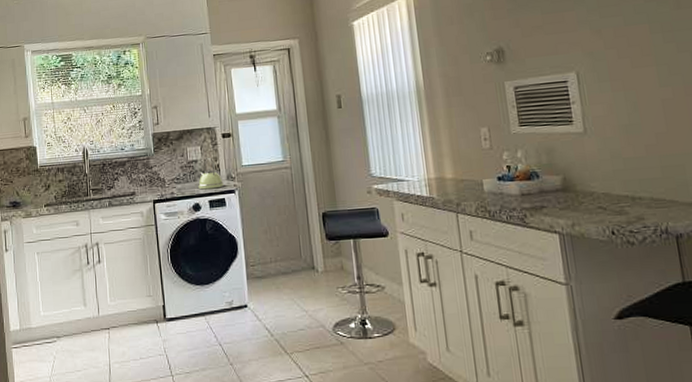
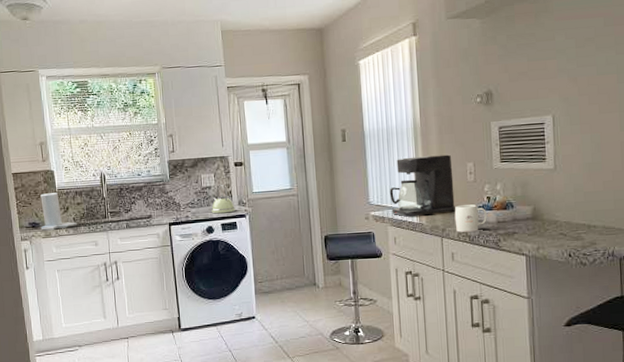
paper towel: none [21,170,59,210] -> present [40,193,77,231]
coffee maker: none [393,119,472,191] -> present [389,154,456,218]
mug: none [469,175,510,208] -> present [454,204,488,233]

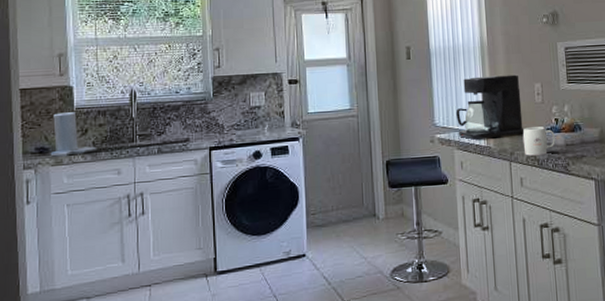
kettle: present [211,184,236,214] -> none [259,103,288,137]

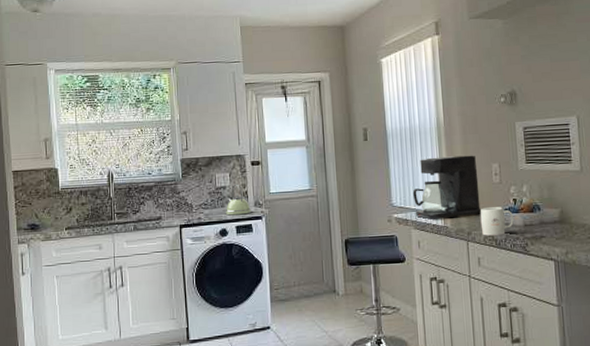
paper towel: present [50,112,97,157] -> none [40,192,81,233]
kettle: none [259,103,288,137] -> present [225,184,251,216]

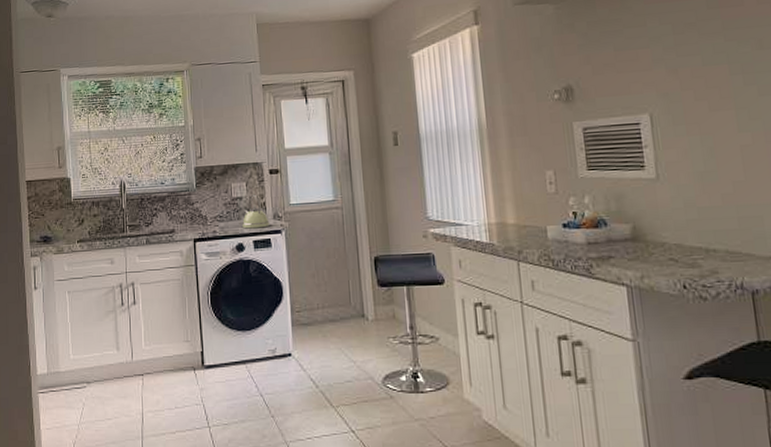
coffee maker: present [412,155,482,221] -> none [451,161,535,237]
mug: present [480,207,515,237] -> none [532,221,575,256]

